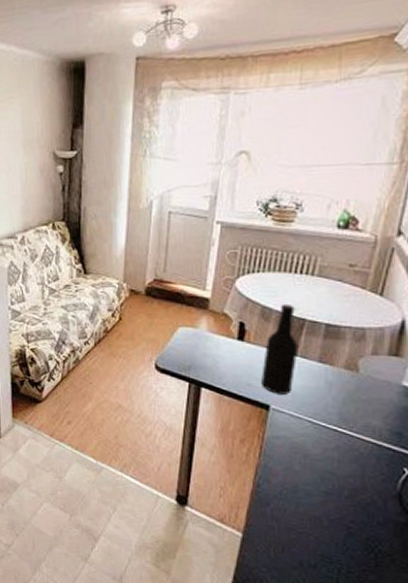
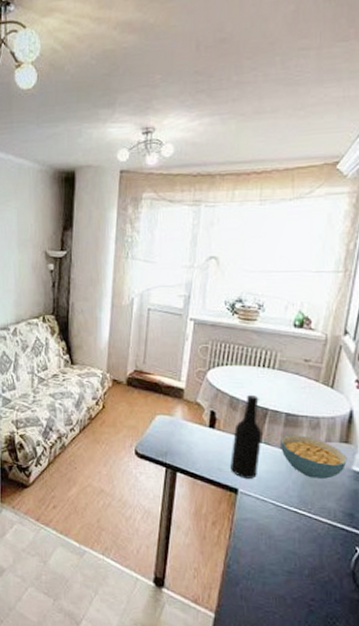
cereal bowl: none [319,347,397,395] -> present [281,435,347,479]

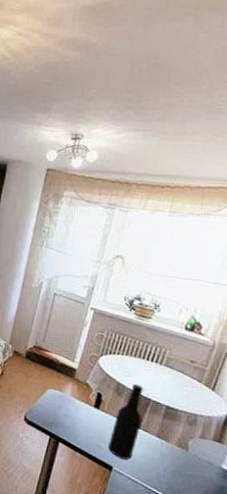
cereal bowl: present [281,435,347,479] -> none [157,426,218,472]

